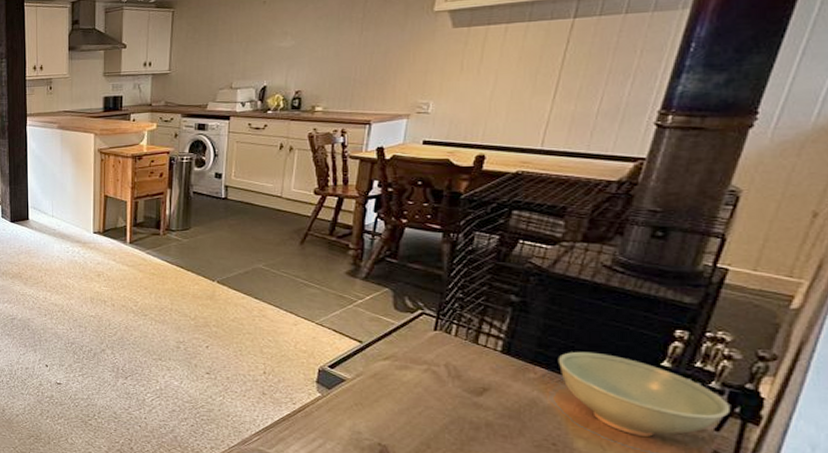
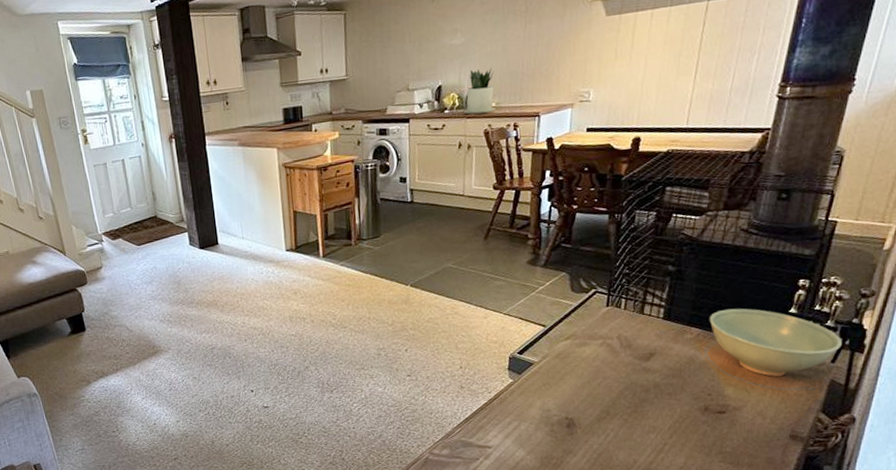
planter: none [288,72,324,118] -> present [463,68,496,115]

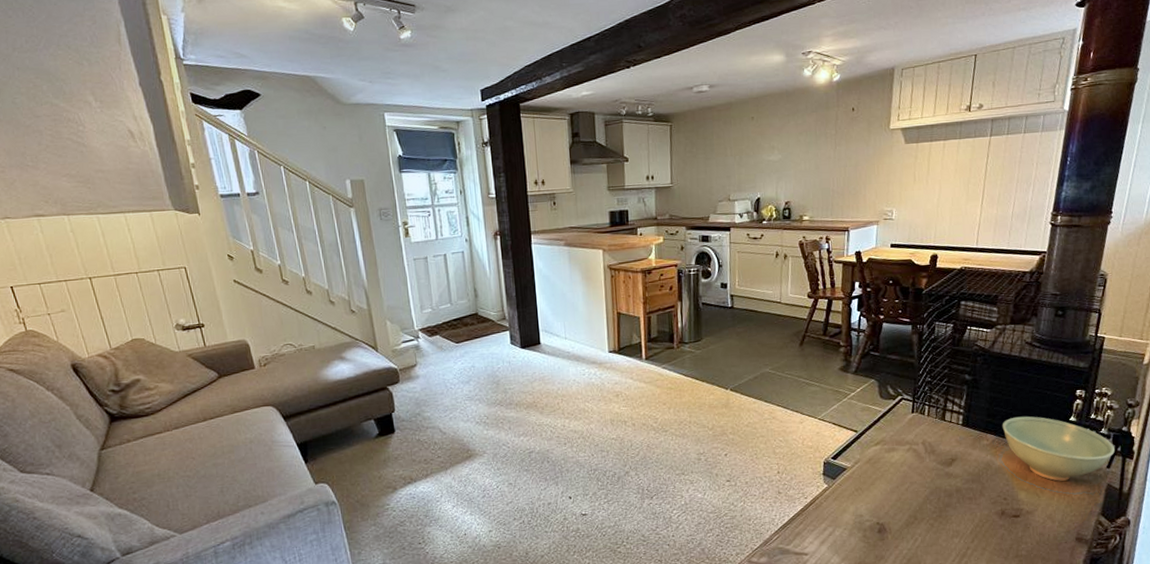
planter: present [463,68,496,115] -> none [780,184,809,227]

